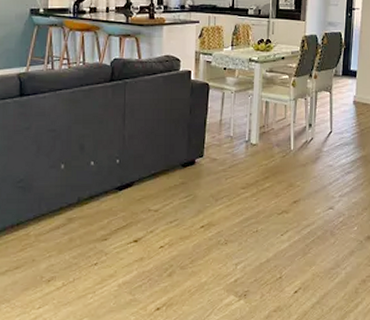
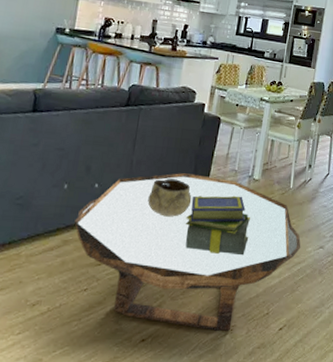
coffee table: none [76,144,309,297] -> present [74,173,301,331]
decorative bowl: none [145,150,189,189] -> present [147,178,192,217]
stack of books: none [185,162,253,223] -> present [185,195,251,256]

